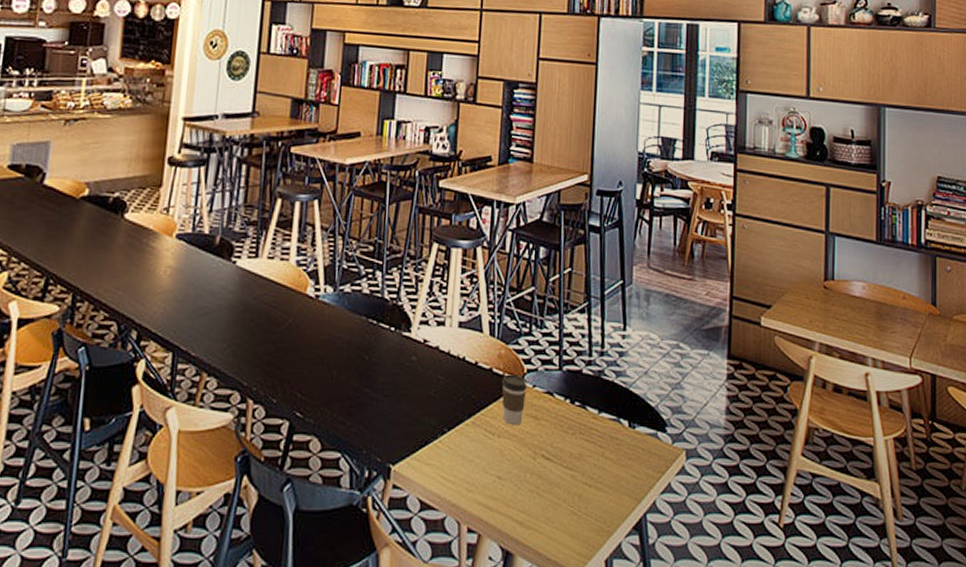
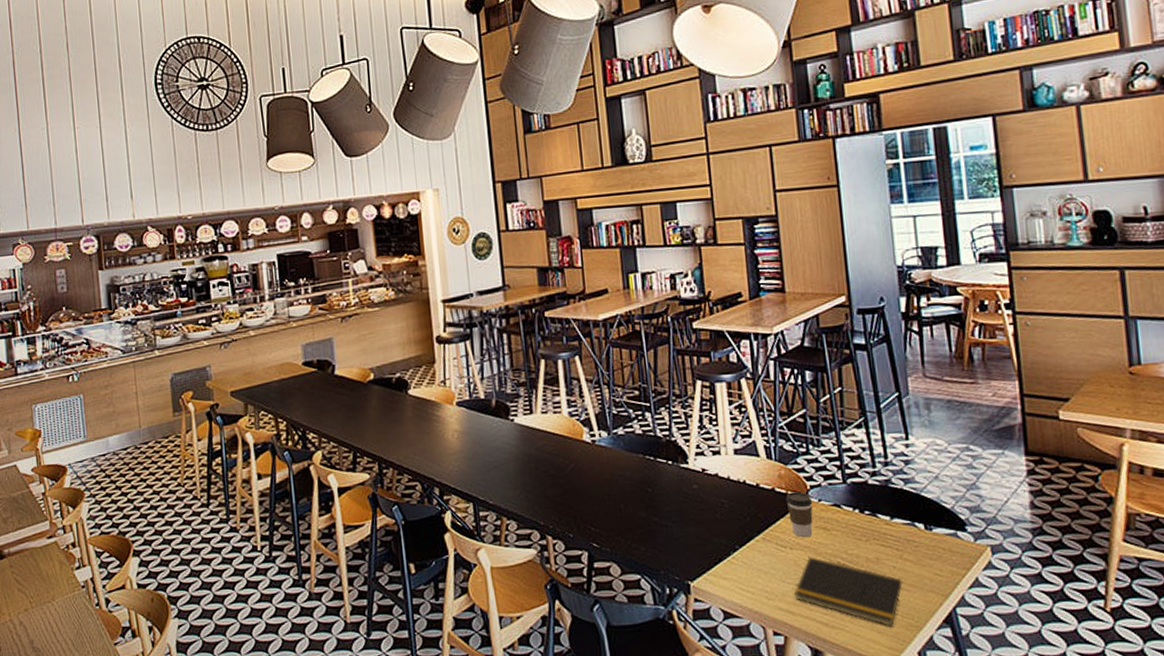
notepad: none [494,447,601,530] -> present [793,557,903,626]

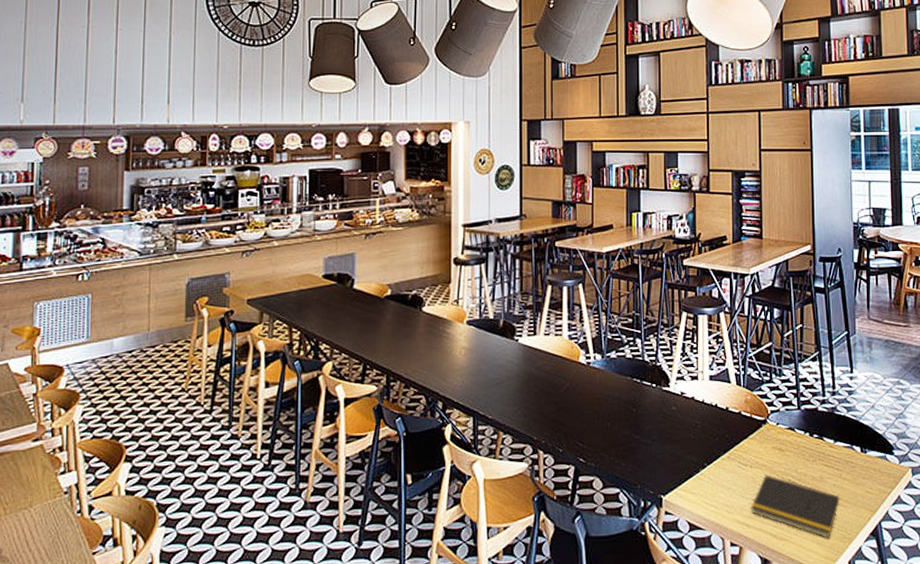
coffee cup: present [786,491,813,538] -> none [750,415,772,457]

